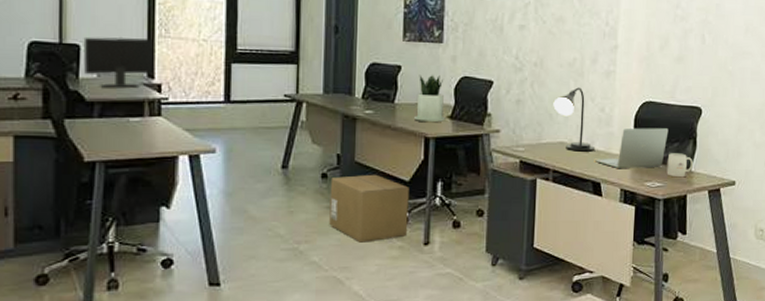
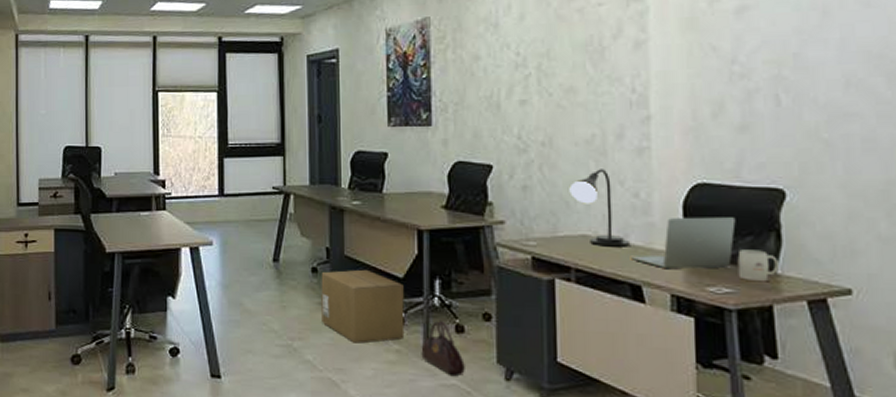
computer monitor: present [83,36,156,88] -> none [103,137,160,185]
planter: present [413,74,446,123] -> none [403,160,440,214]
handbag: none [421,217,459,265] -> present [421,320,465,376]

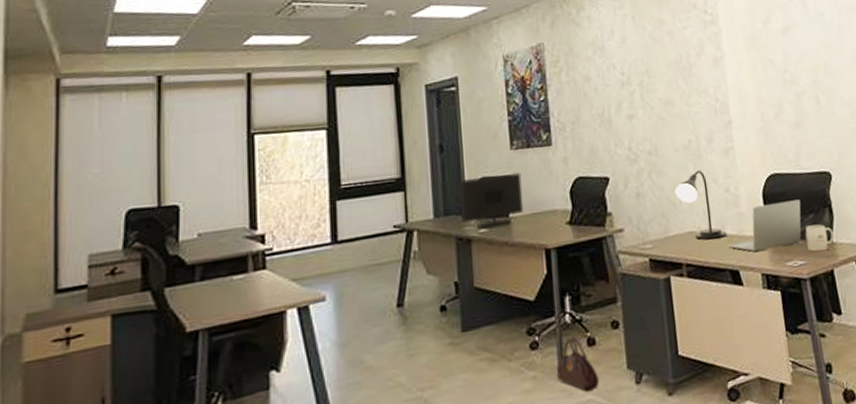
box: present [321,269,405,344] -> none [450,298,540,380]
monitor: none [334,149,398,200] -> present [458,172,524,227]

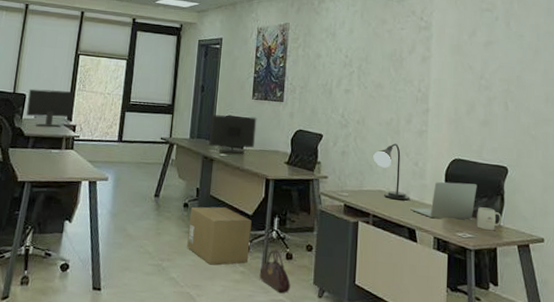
computer monitor: none [182,186,257,248] -> present [26,88,75,127]
box: none [450,298,540,380] -> present [187,206,252,265]

